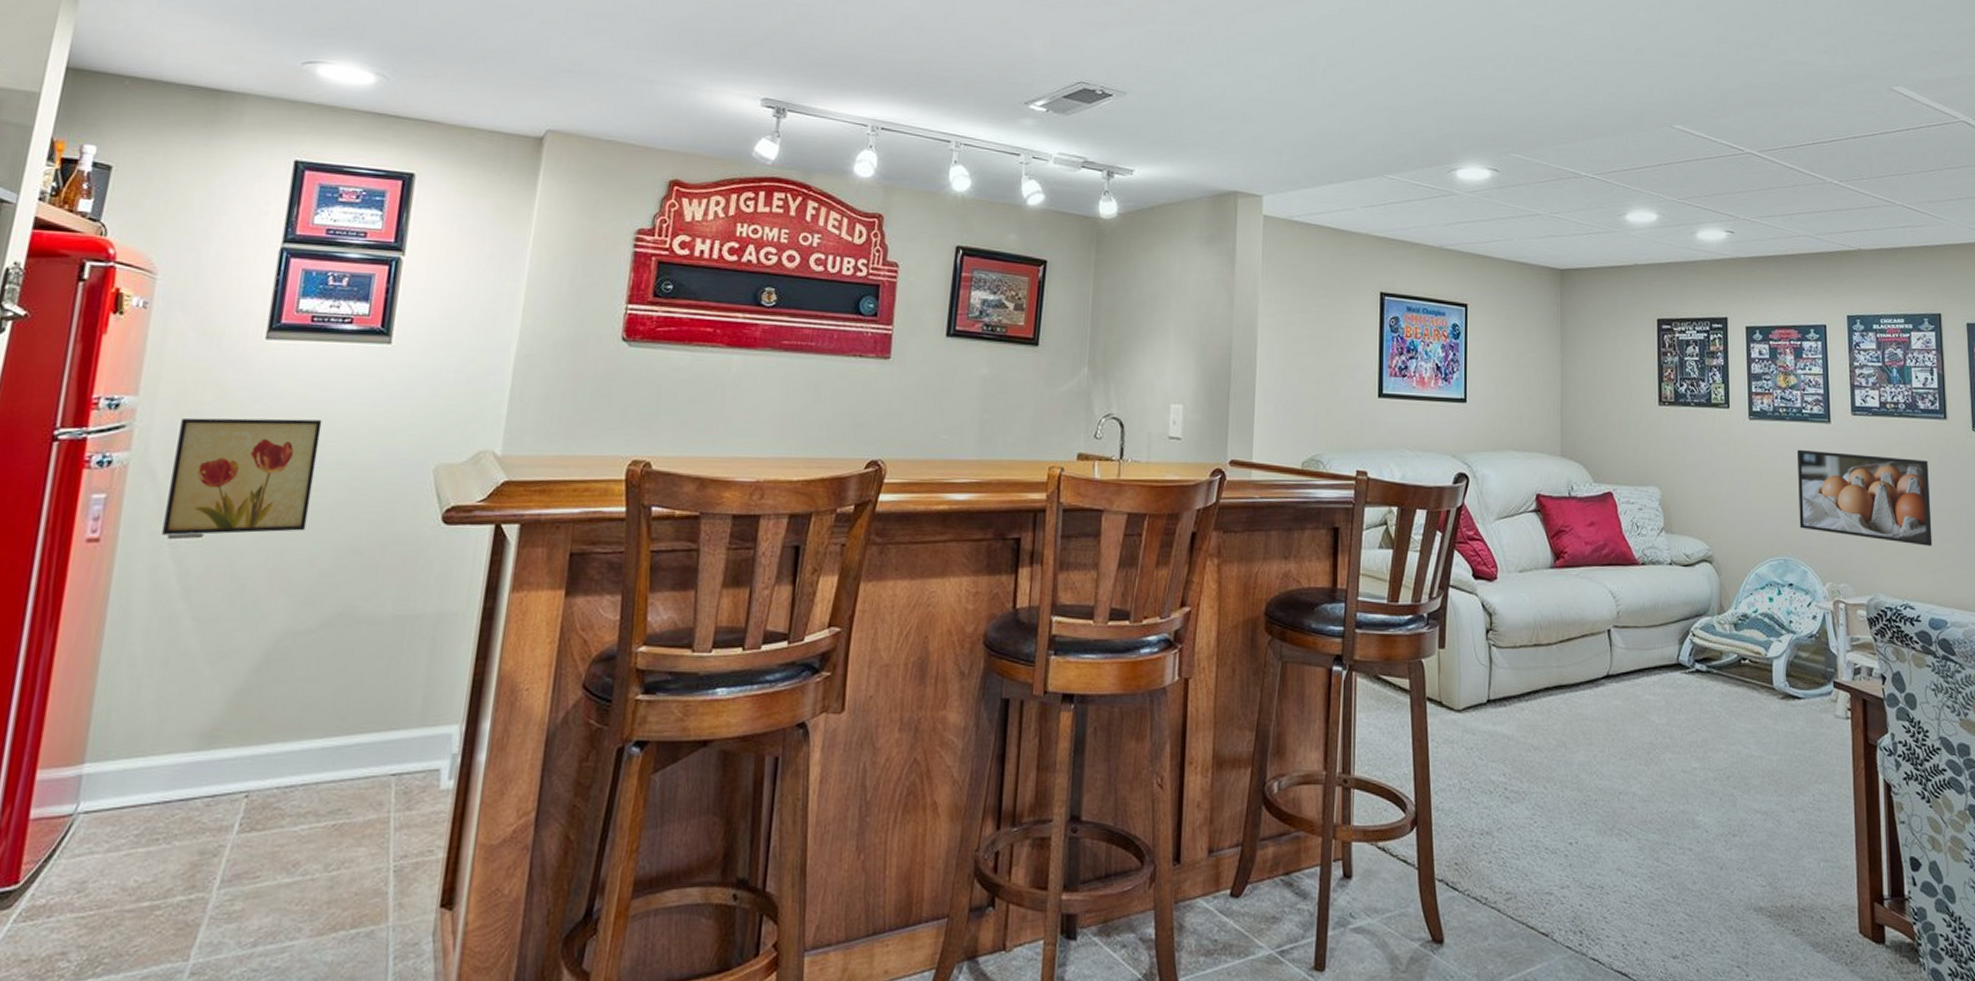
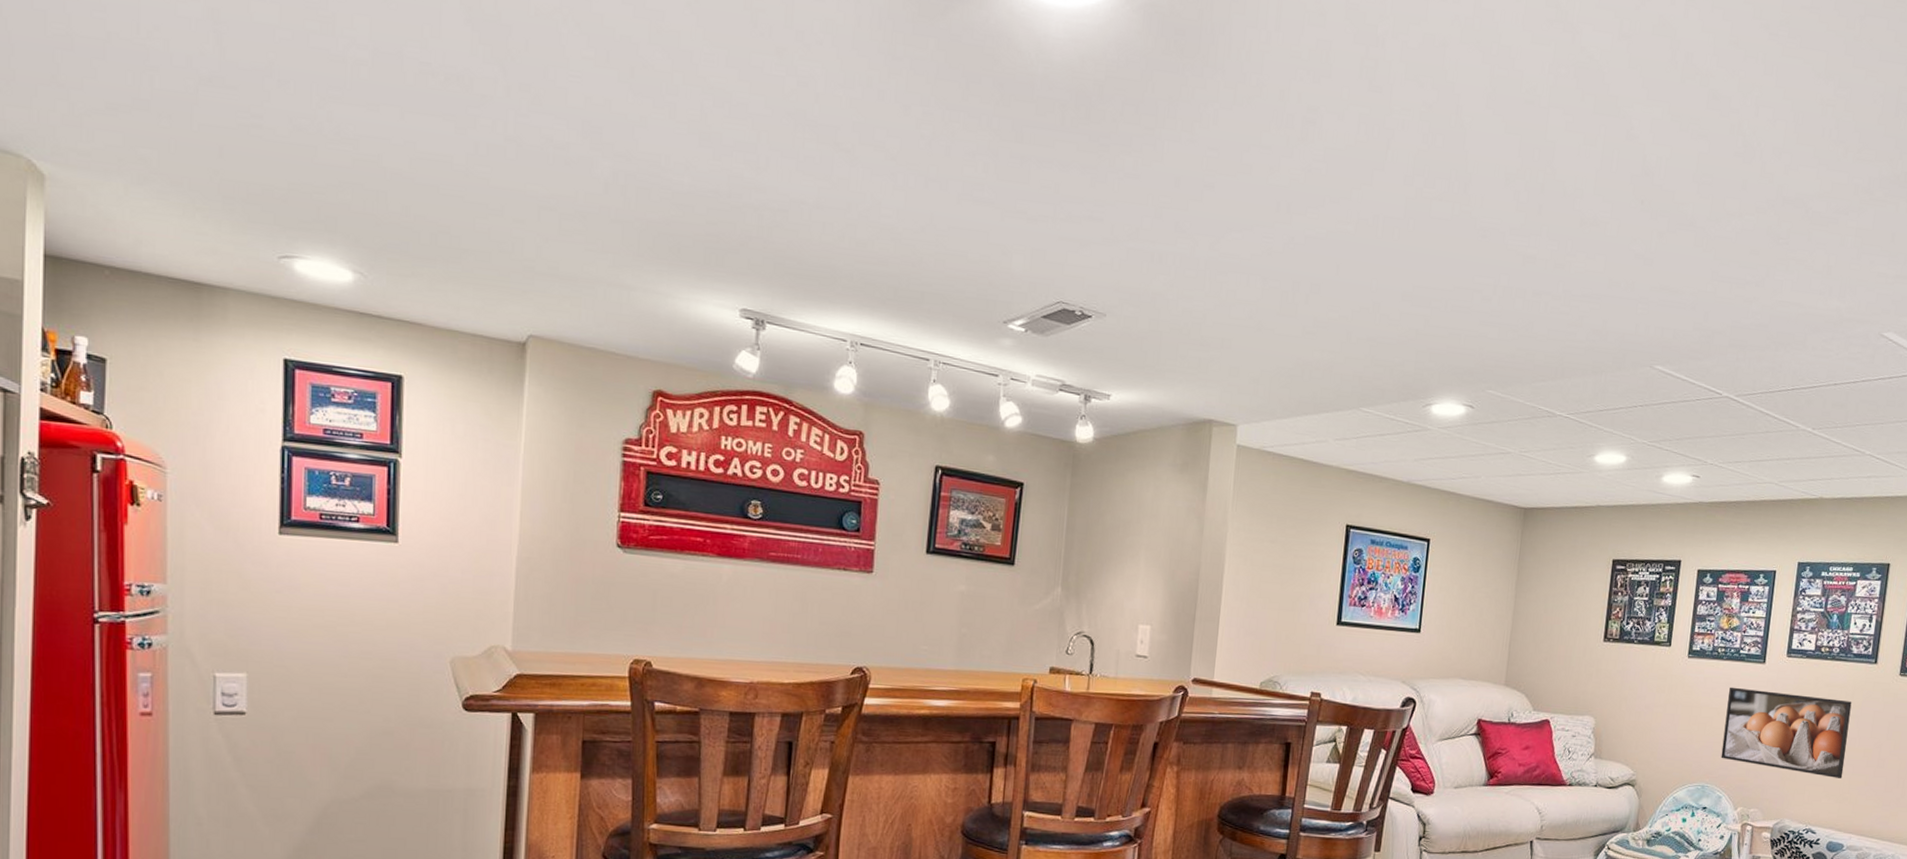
wall art: present [162,417,322,535] -> none [208,606,342,713]

